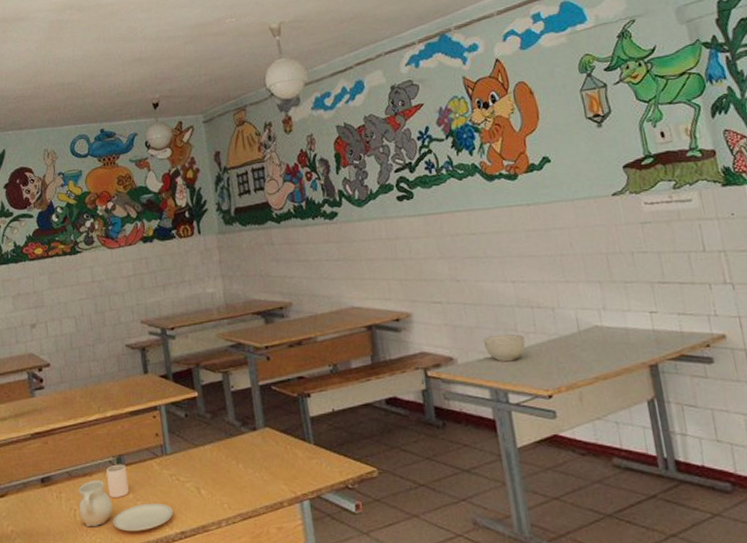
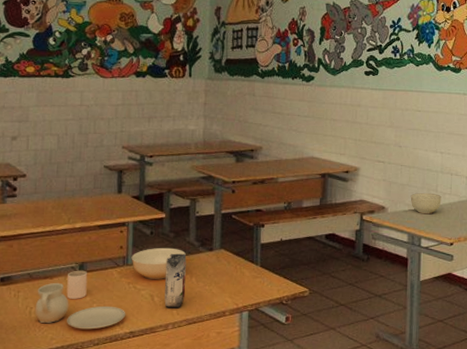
bowl: none [169,430,227,470] -> present [131,247,186,280]
juice box: none [206,436,235,502] -> present [164,253,187,309]

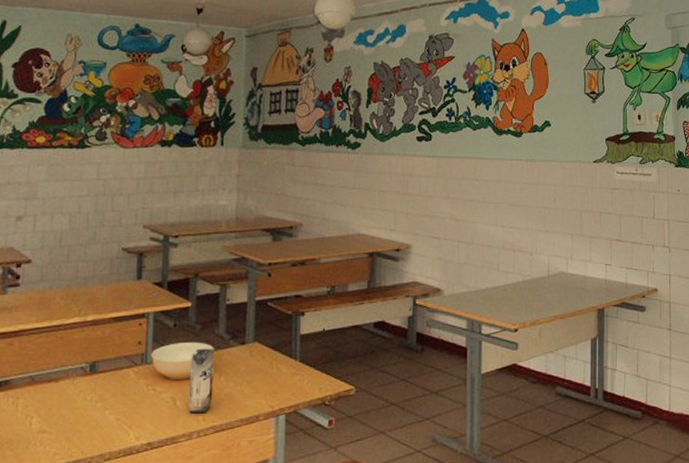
cream pitcher: present [34,282,69,323] -> none [35,386,77,435]
cup: present [66,270,88,299] -> none [74,371,100,405]
plate: present [67,305,126,330] -> none [73,412,144,442]
bowl: present [410,192,442,215] -> none [469,272,504,297]

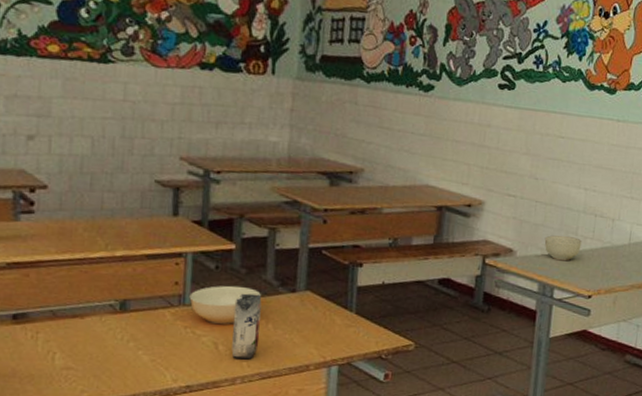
bowl: none [469,272,504,297] -> present [544,235,582,261]

